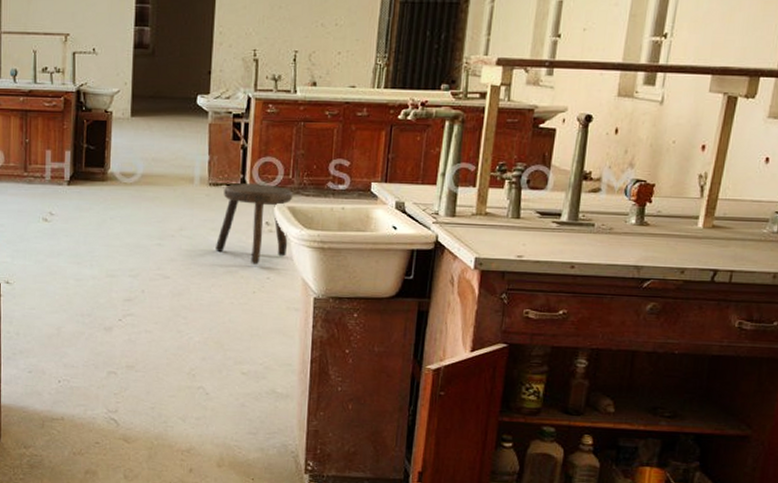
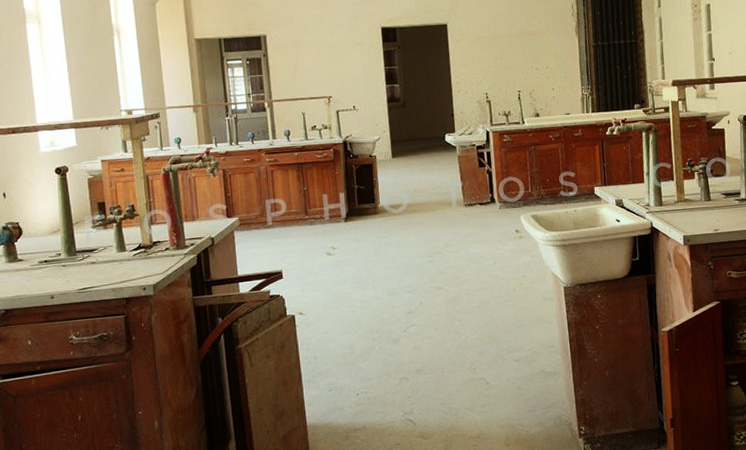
stool: present [215,183,294,265] -> none [477,199,536,267]

